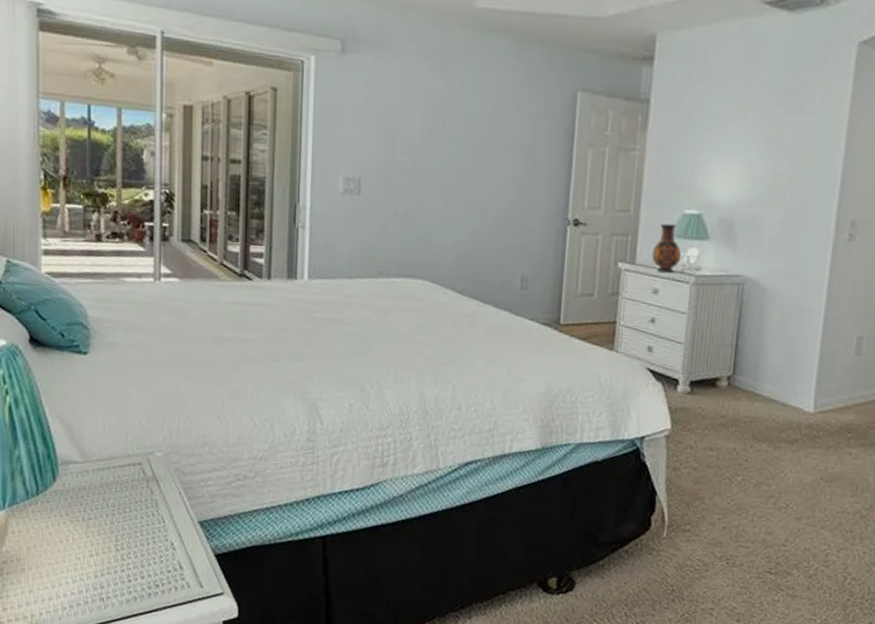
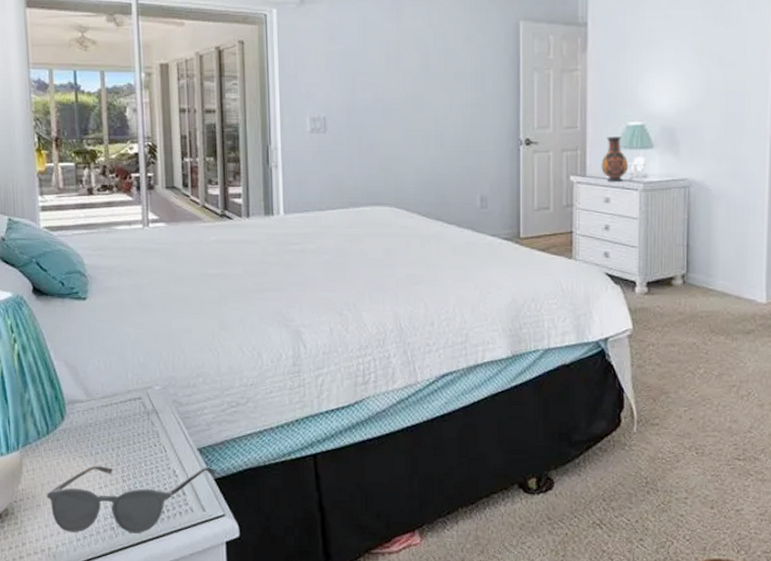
eyeglasses: none [32,532,216,606] -> present [46,466,215,534]

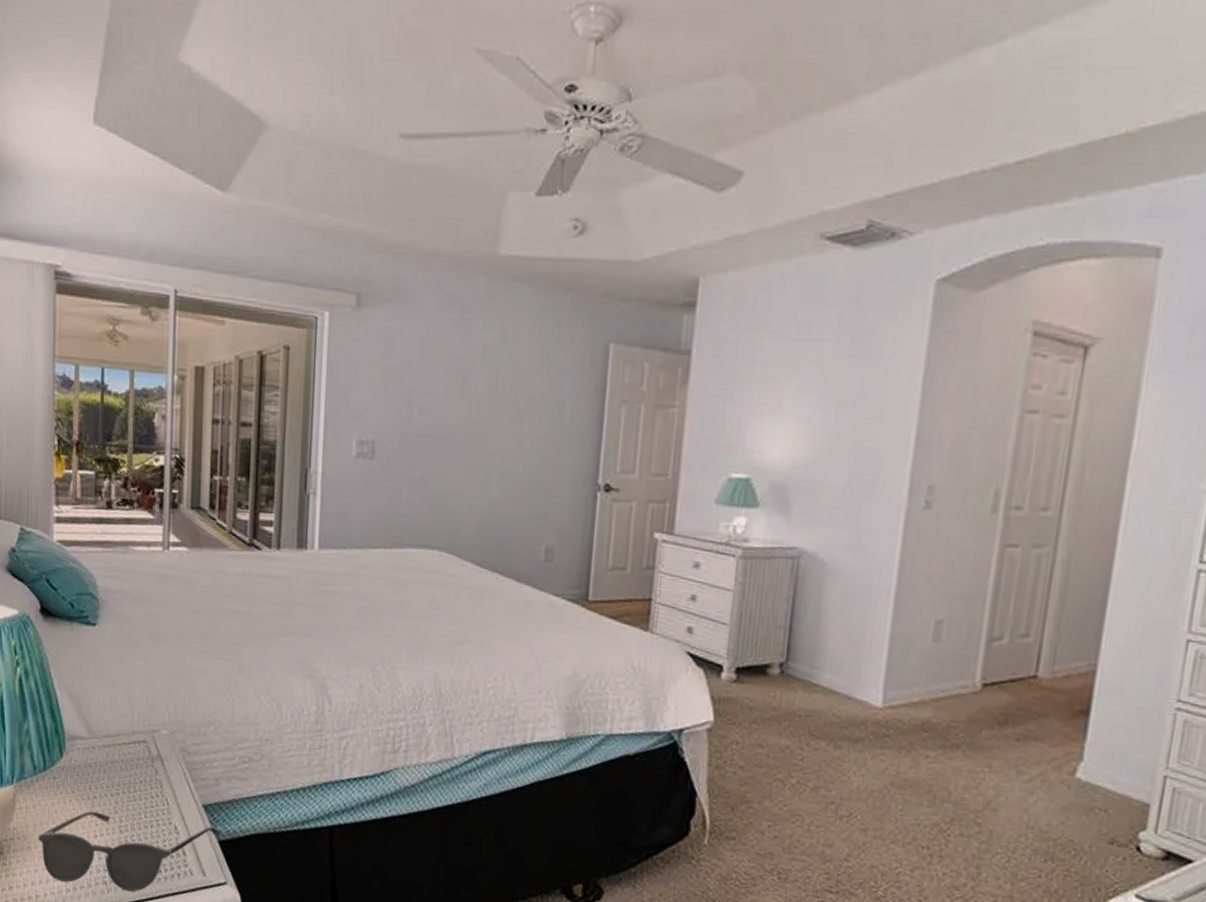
vase: present [601,136,629,183] -> none [692,489,727,546]

